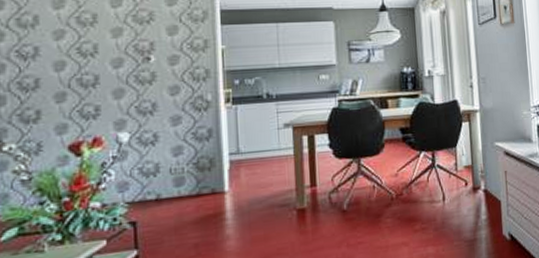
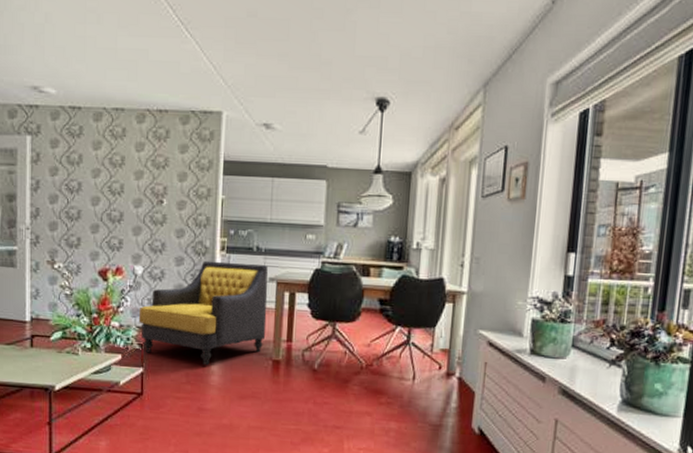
armchair: none [127,111,287,231] -> present [138,260,268,365]

